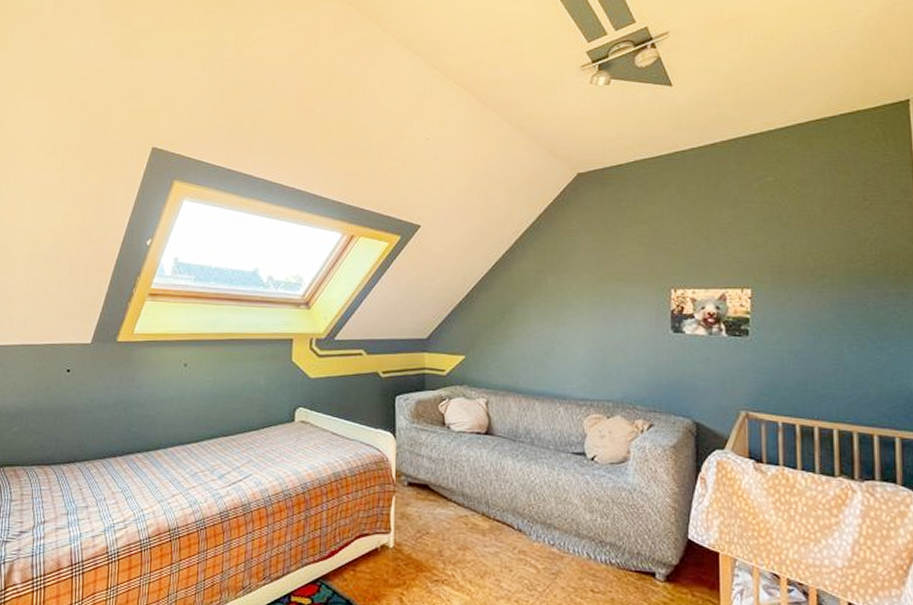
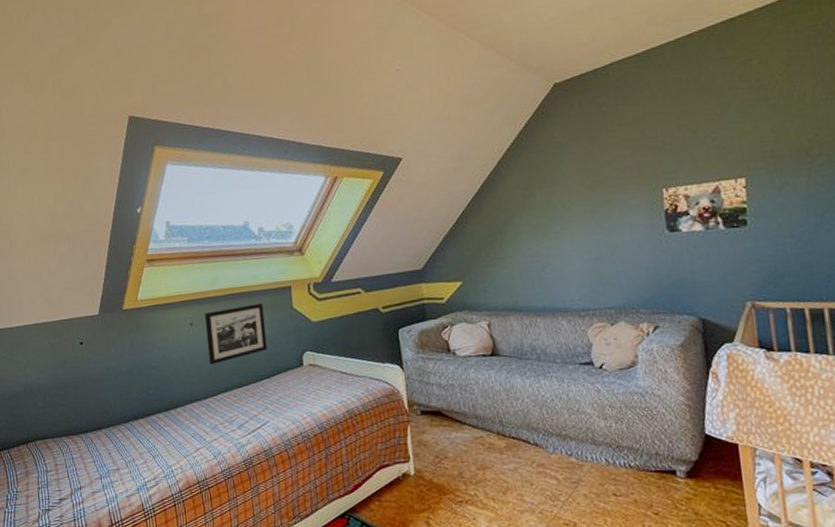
picture frame: none [198,352,262,409] -> present [204,303,268,365]

